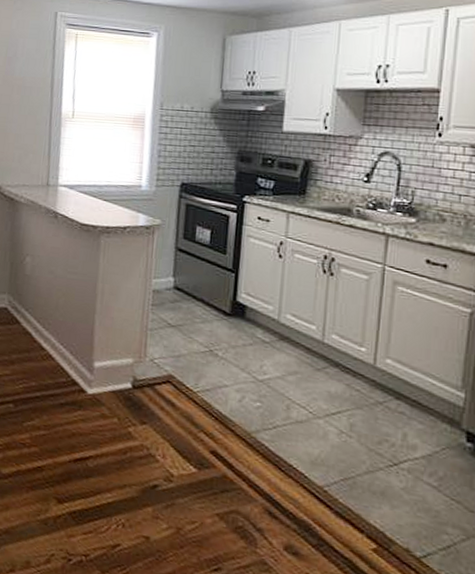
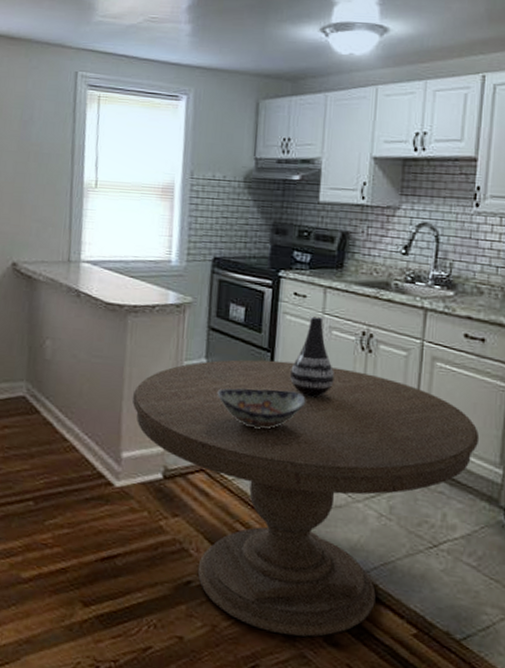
dining table: none [104,279,441,545] -> present [132,359,480,637]
decorative bowl: none [183,305,269,346] -> present [217,388,306,429]
vase: none [253,239,297,318] -> present [290,315,335,398]

